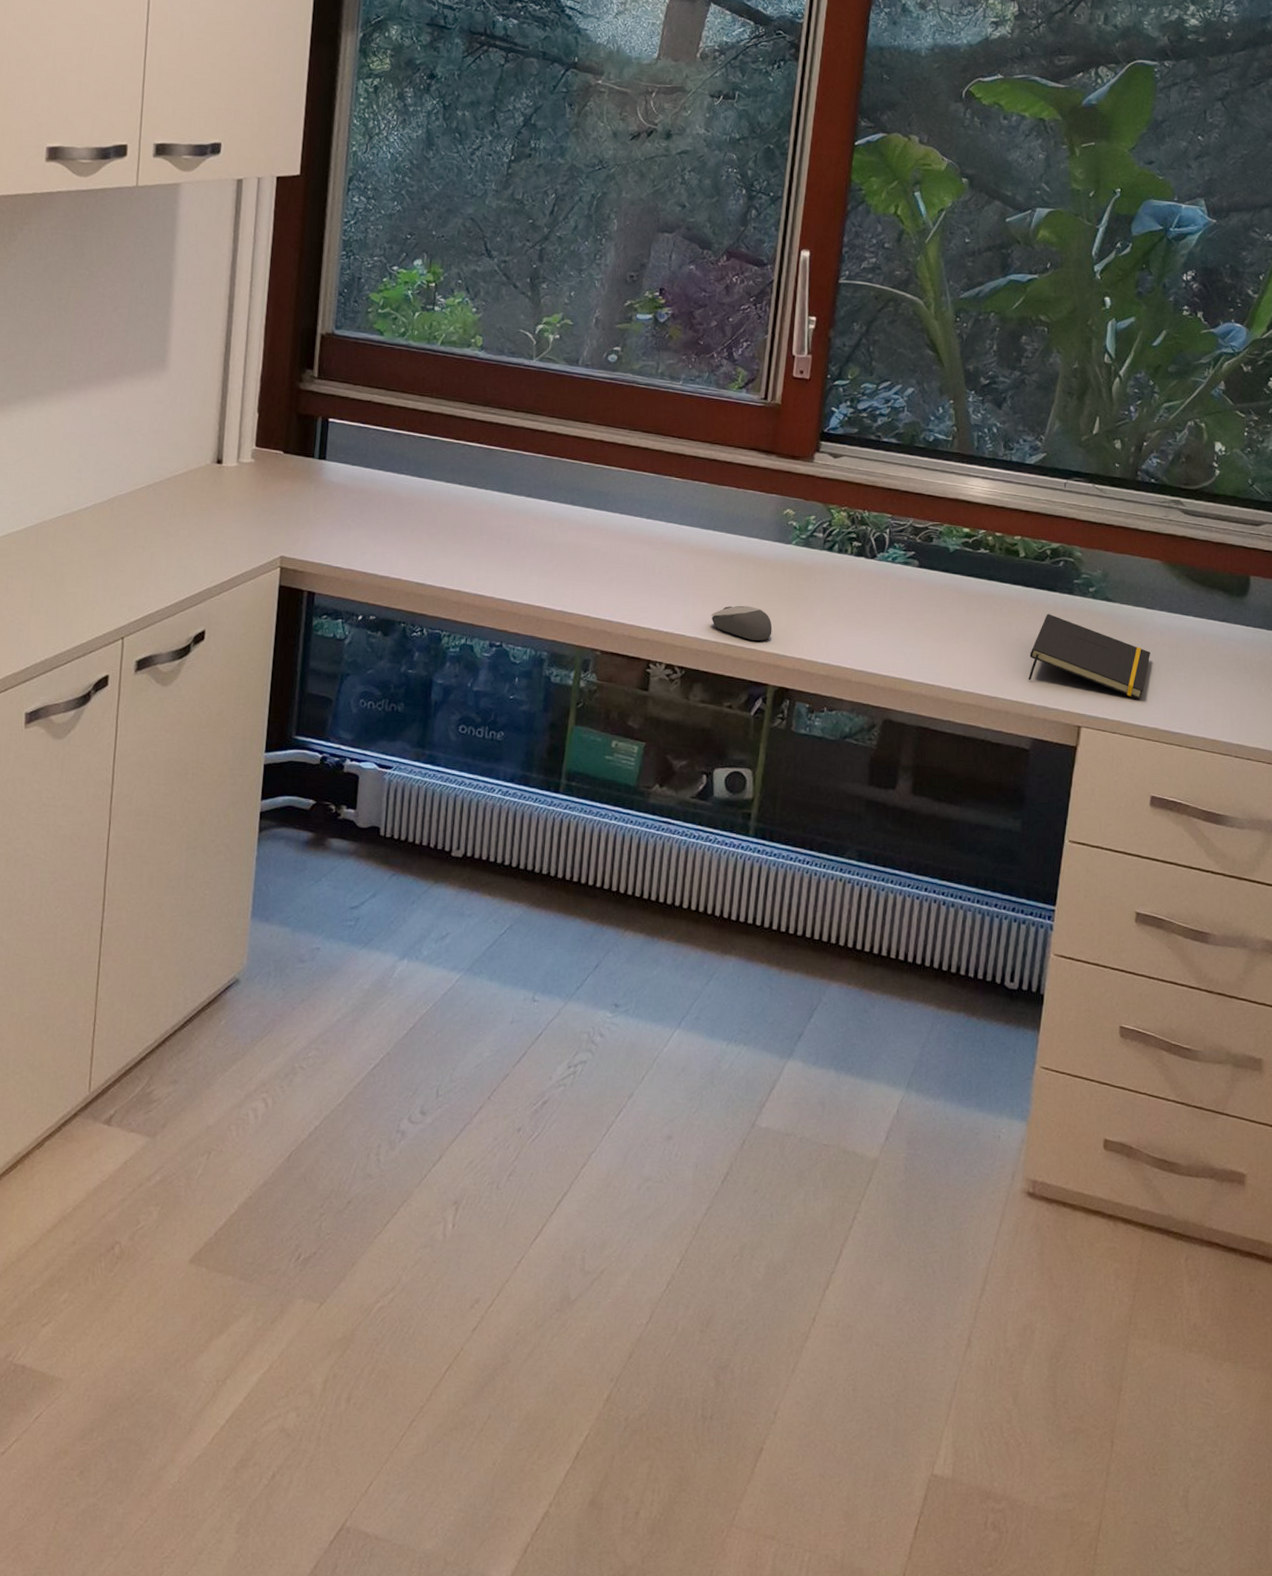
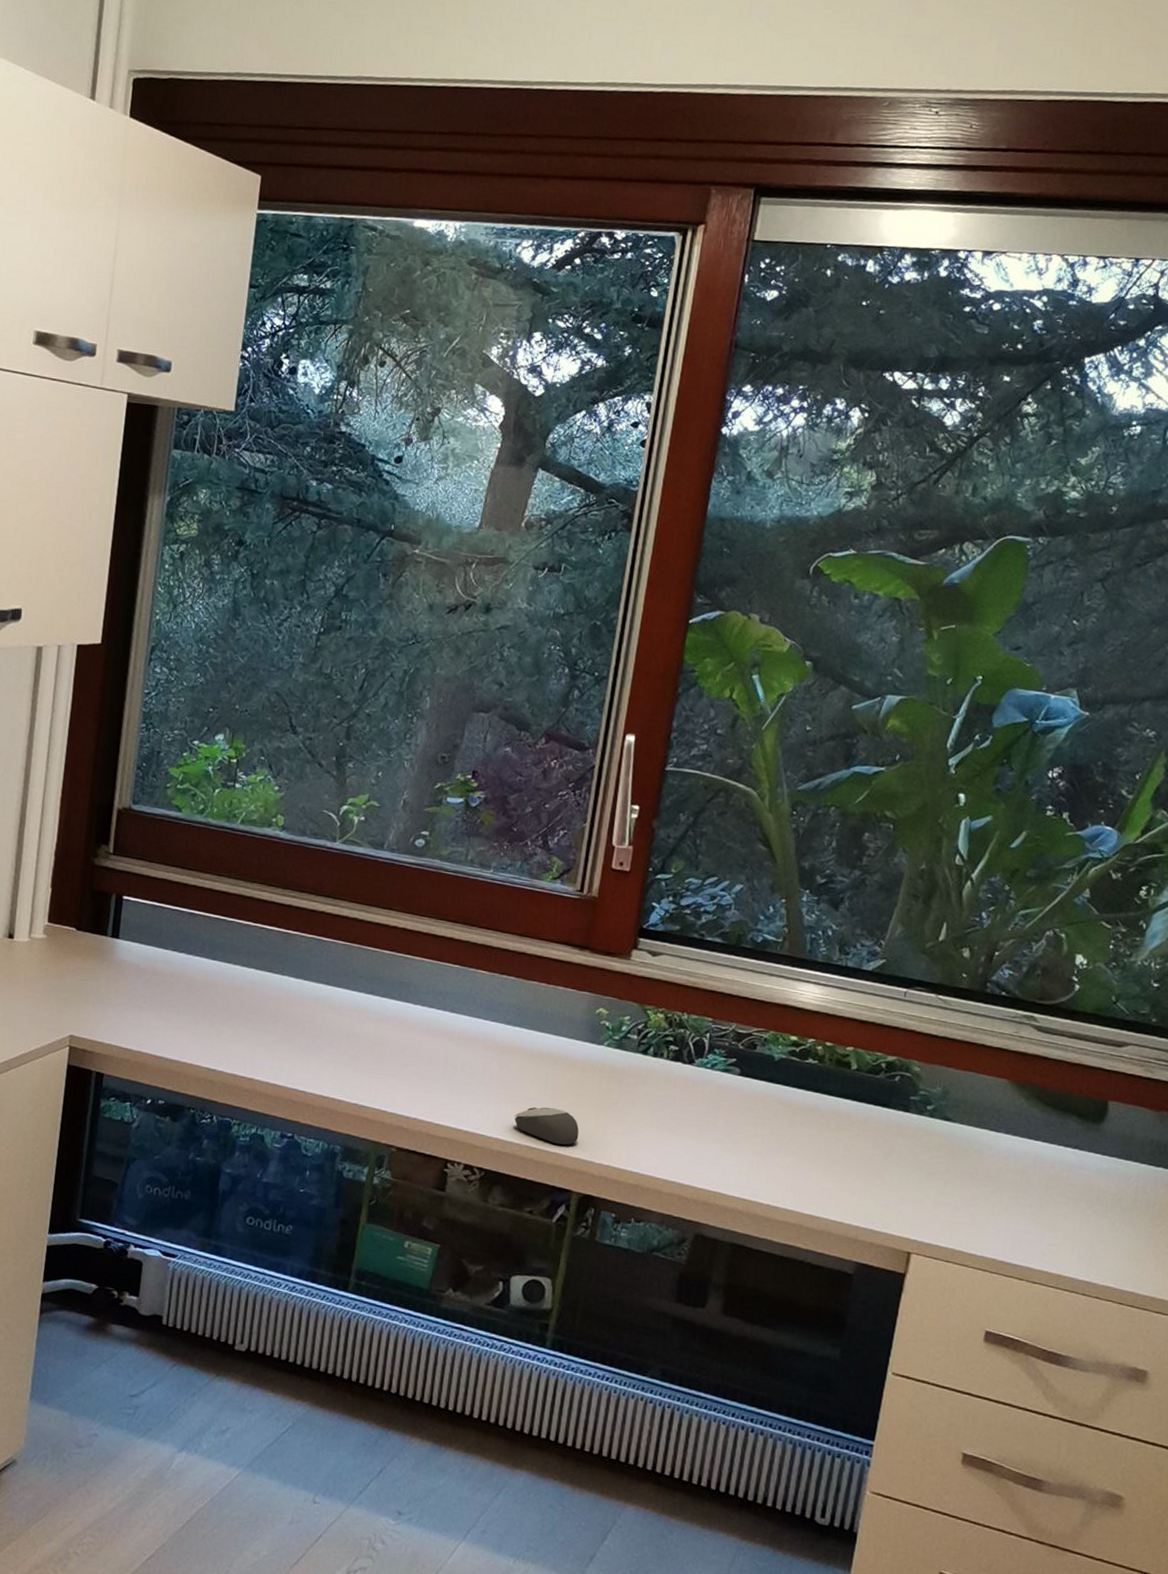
notepad: present [1028,614,1150,700] -> none [855,1131,992,1228]

